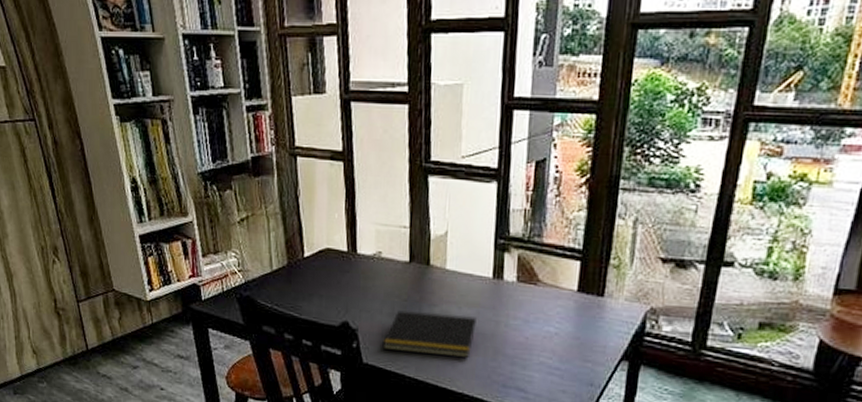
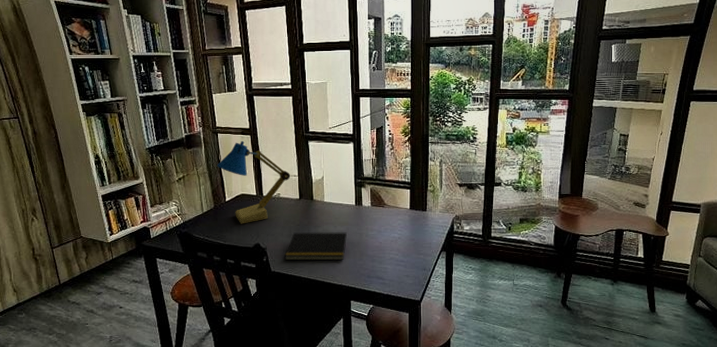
desk lamp: none [293,170,398,292] -> present [216,141,290,224]

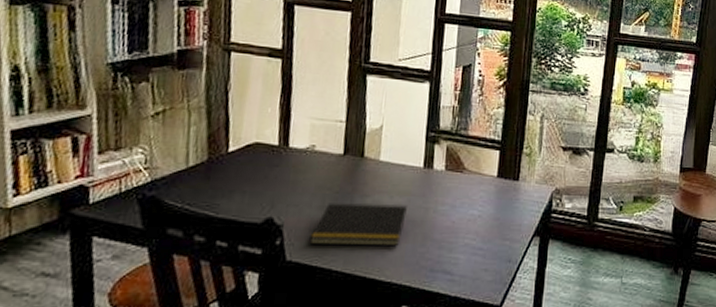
desk lamp: present [216,141,290,224] -> none [221,66,334,188]

